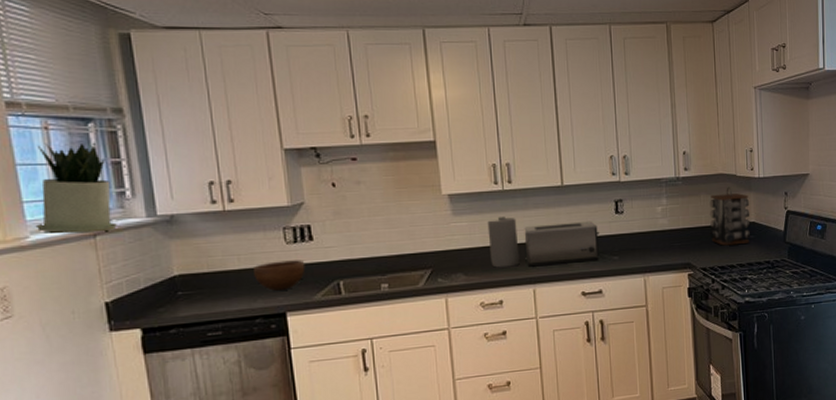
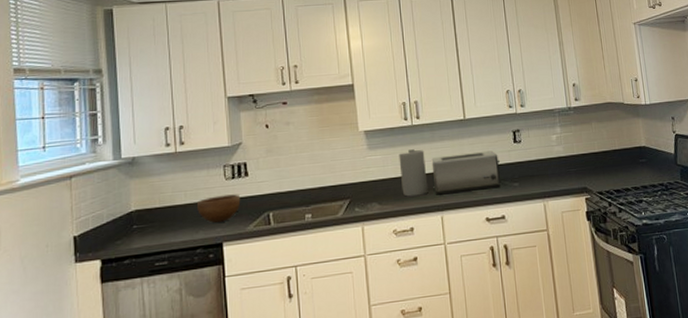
planter: present [35,143,117,234] -> none [25,100,89,177]
spice rack: present [710,186,750,246] -> none [601,114,643,170]

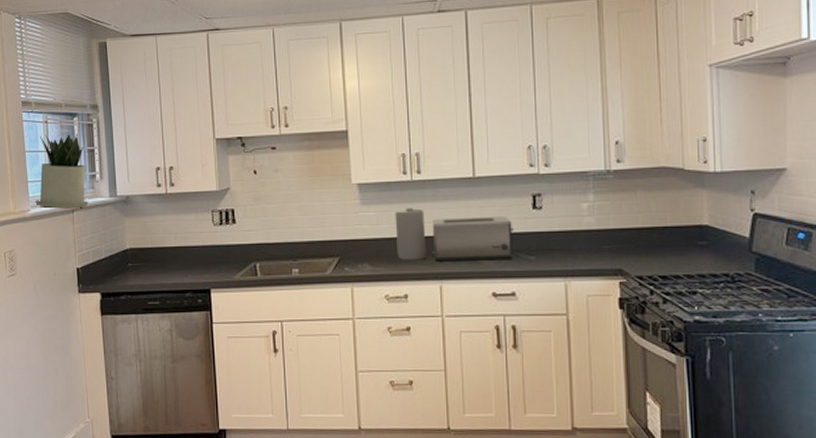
planter: none [25,100,89,177] -> present [34,134,89,209]
bowl: present [197,194,241,223] -> none [187,241,228,268]

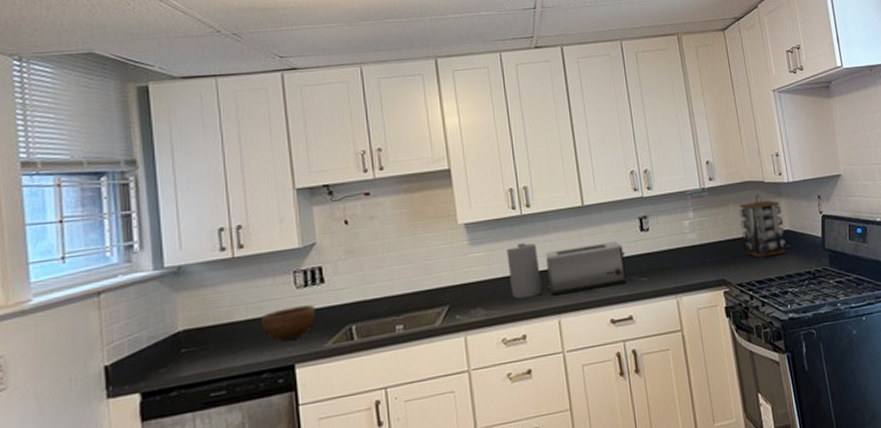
planter: present [34,134,89,209] -> none [39,198,123,295]
bowl: none [187,241,228,268] -> present [262,304,316,341]
spice rack: none [648,182,702,252] -> present [739,194,787,258]

